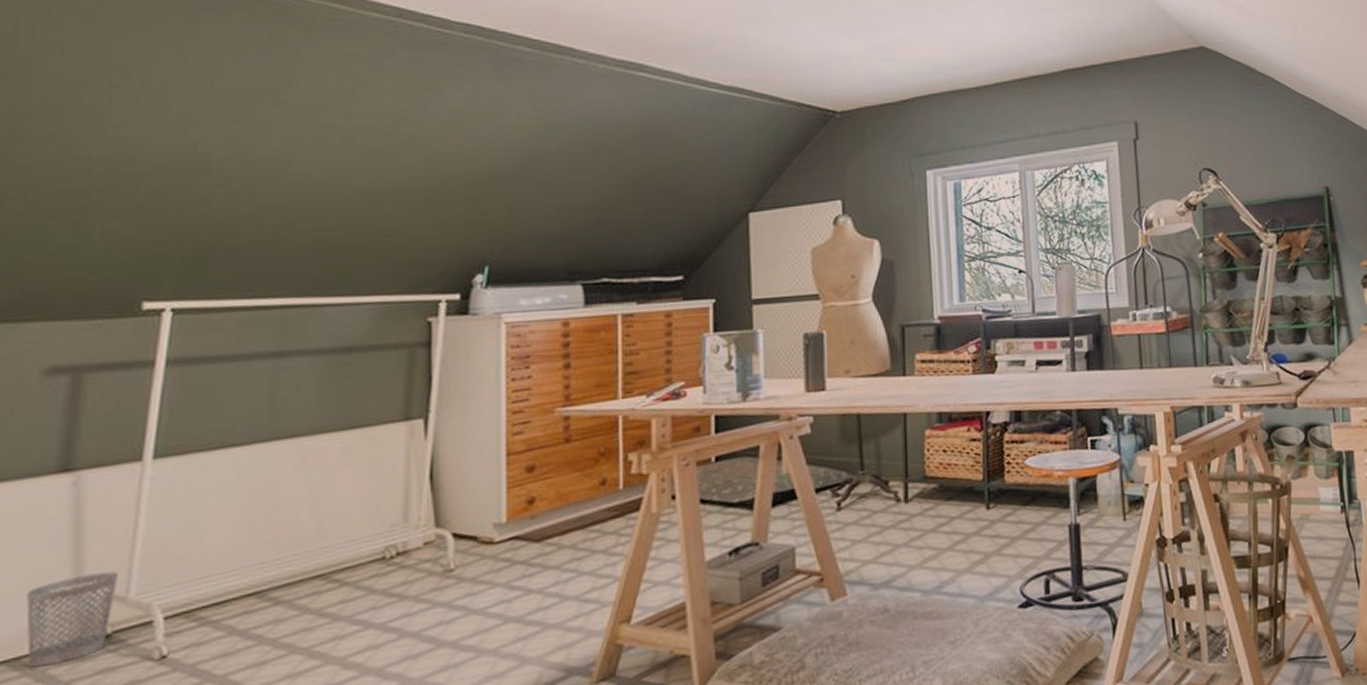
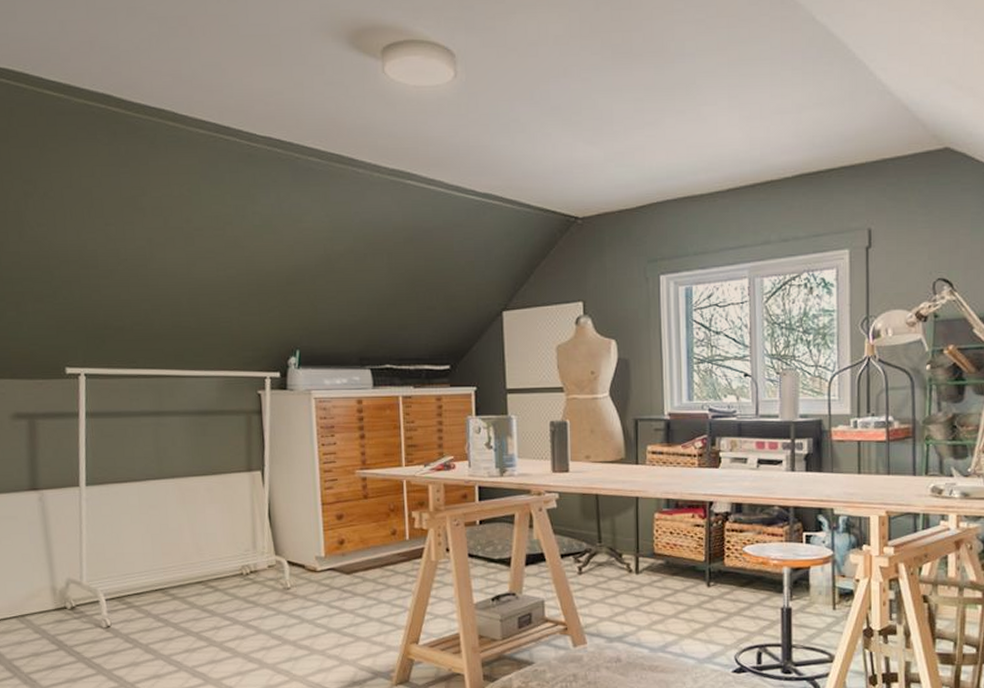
wastebasket: present [26,571,119,668] -> none [22,564,75,623]

